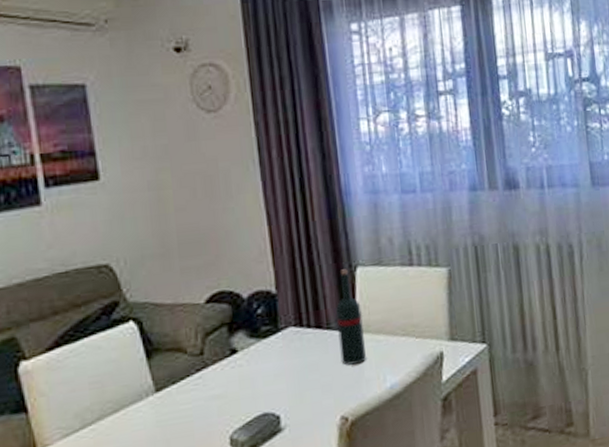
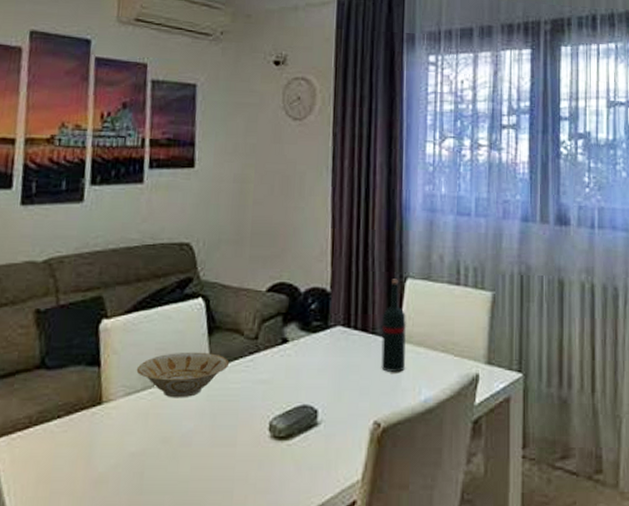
bowl: none [70,377,176,431] -> present [136,352,230,398]

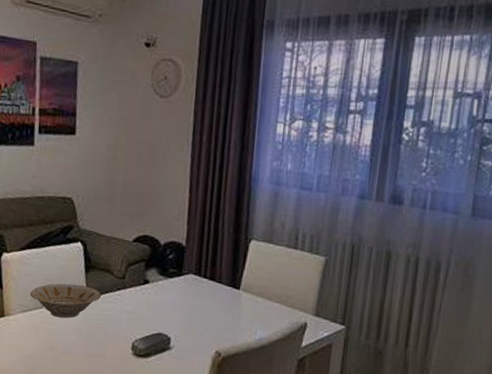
wine bottle: present [381,279,407,372] -> none [224,239,249,315]

